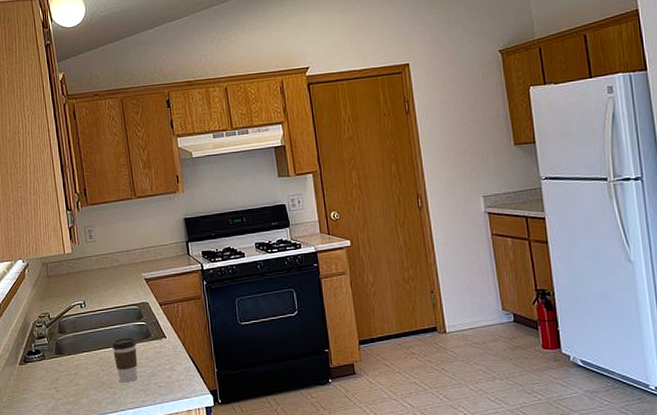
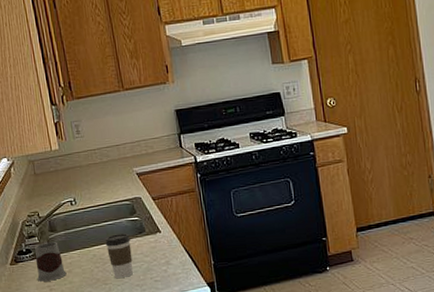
mug: none [44,343,73,383] -> present [35,241,67,282]

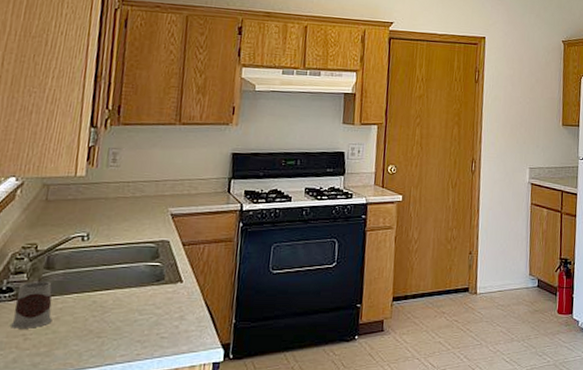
coffee cup: present [105,233,133,279] -> none [111,279,144,332]

